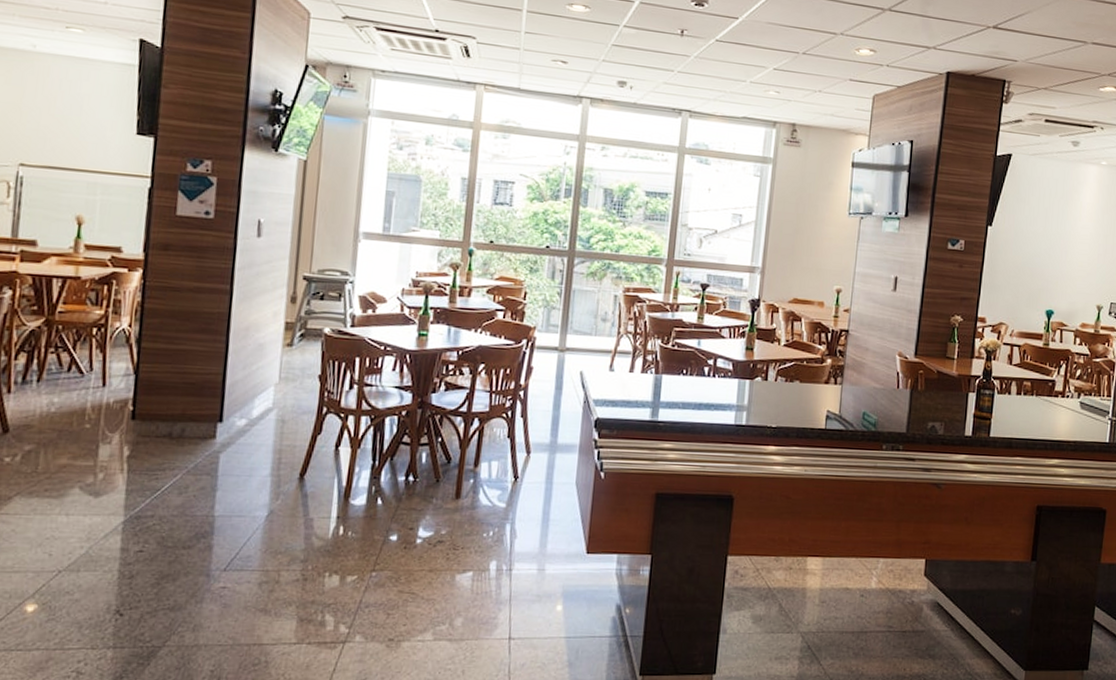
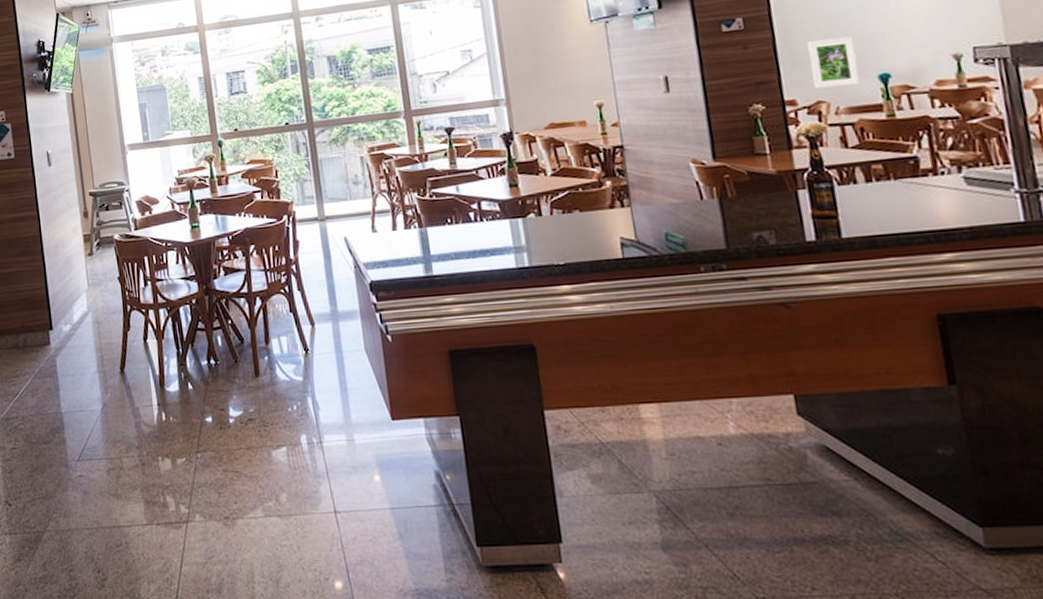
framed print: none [1001,271,1036,315] -> present [807,37,860,89]

